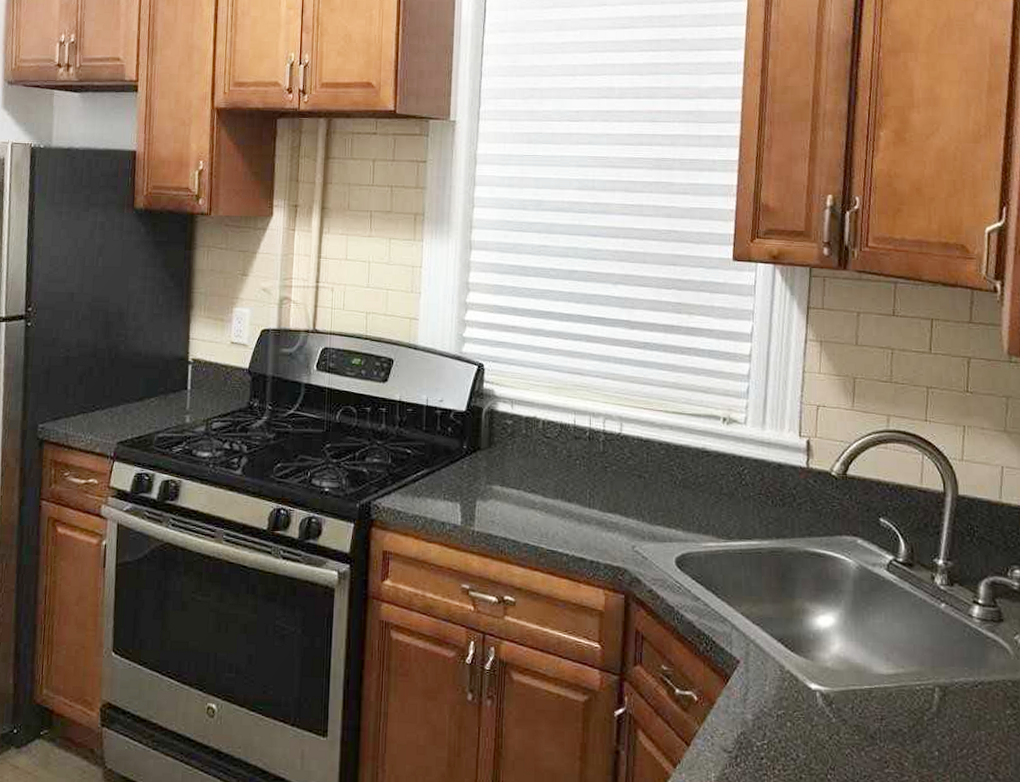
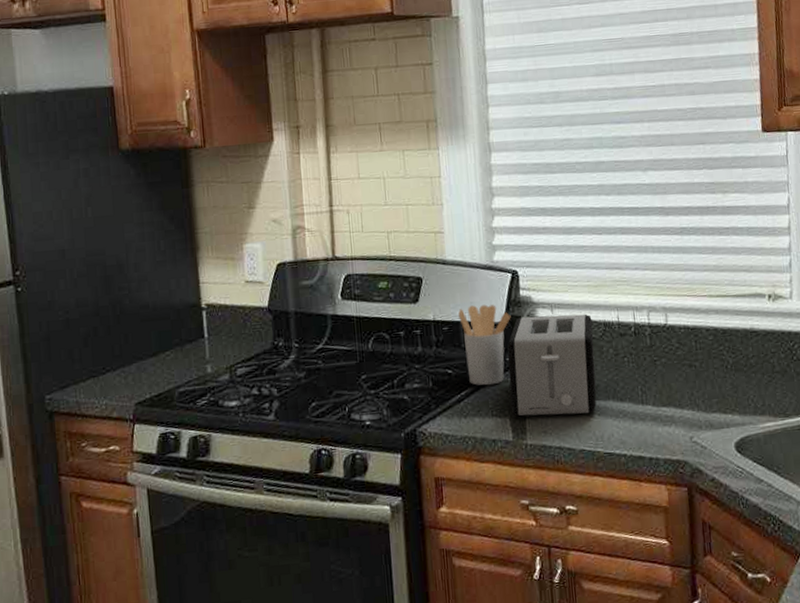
utensil holder: none [423,391,473,470] -> present [458,304,511,386]
toaster: none [462,408,549,510] -> present [507,314,597,416]

